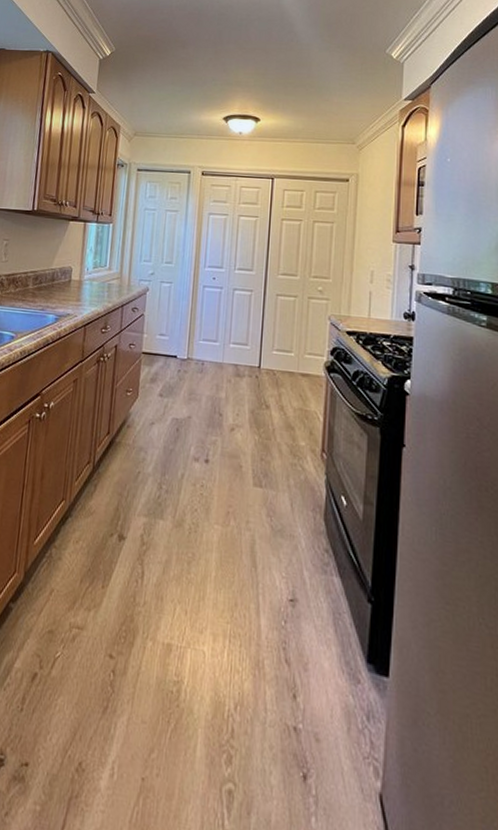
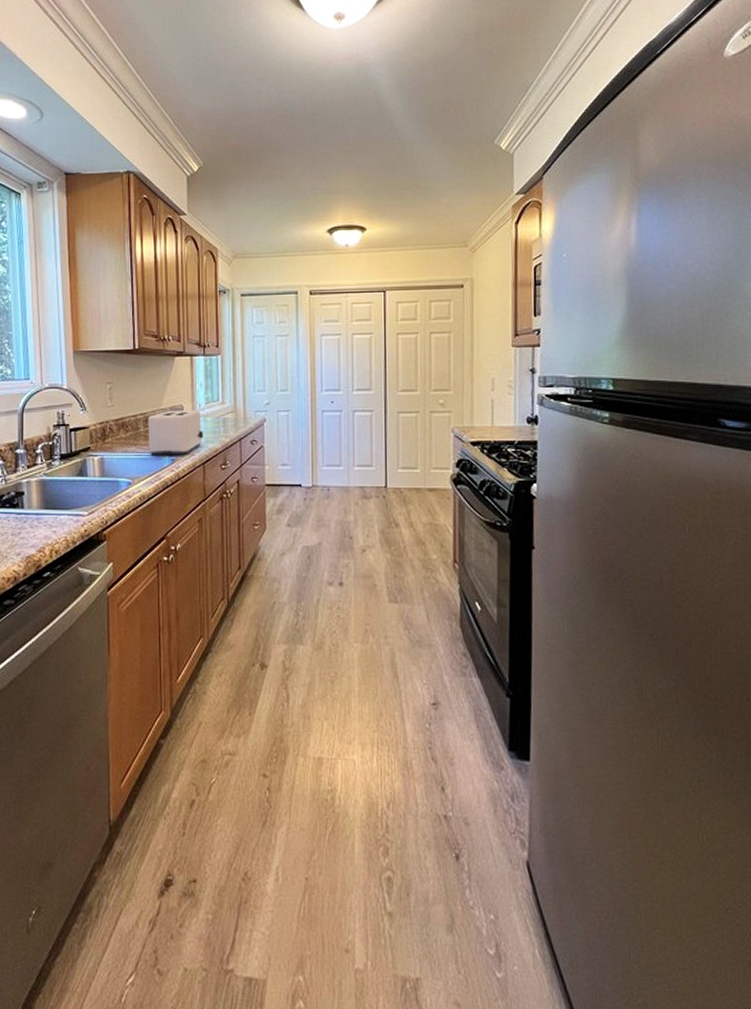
toaster: none [35,271,89,316] -> present [148,410,204,456]

